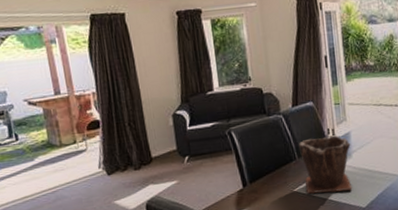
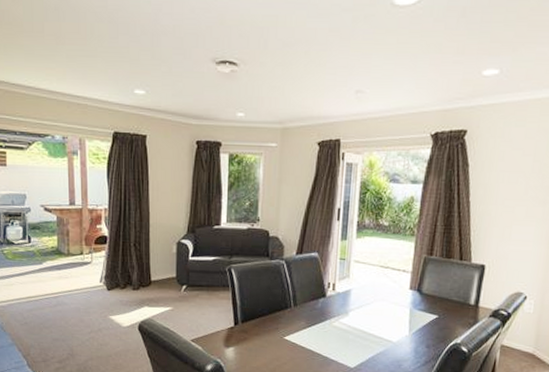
plant pot: present [298,135,353,194] -> none [295,289,350,349]

